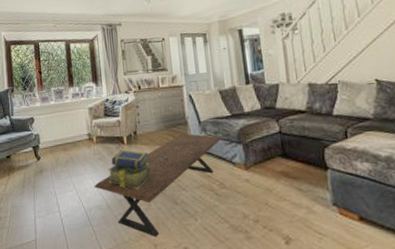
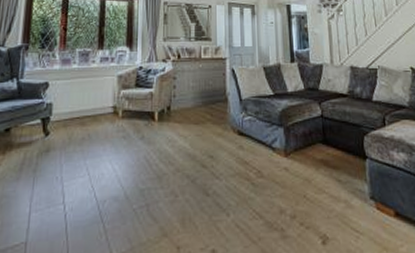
coffee table: present [94,134,223,237] -> none [112,112,264,238]
stack of books: present [108,149,151,189] -> none [131,127,181,176]

